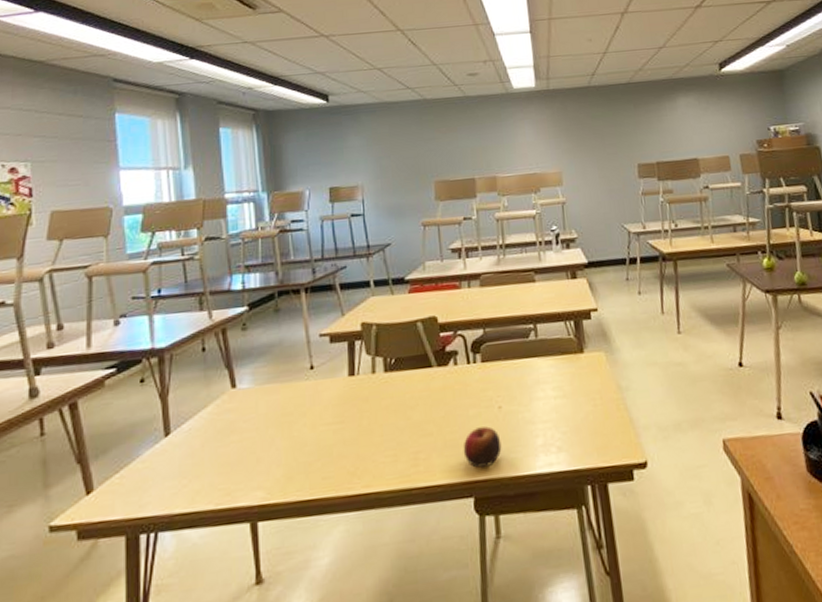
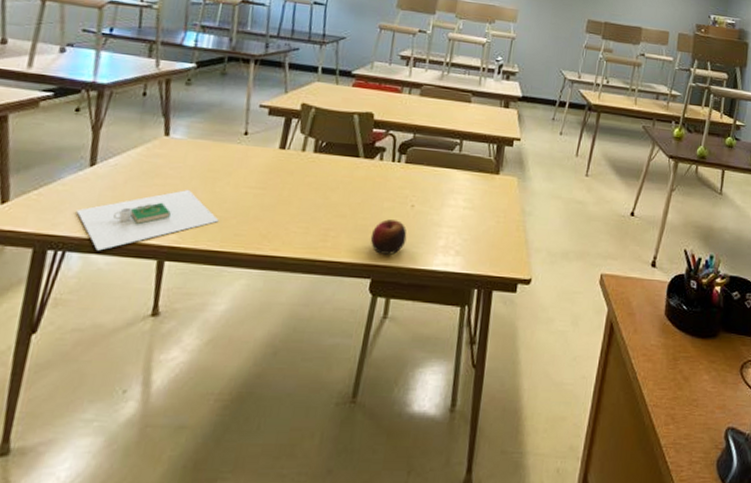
book: none [160,440,303,525] -> present [76,190,219,251]

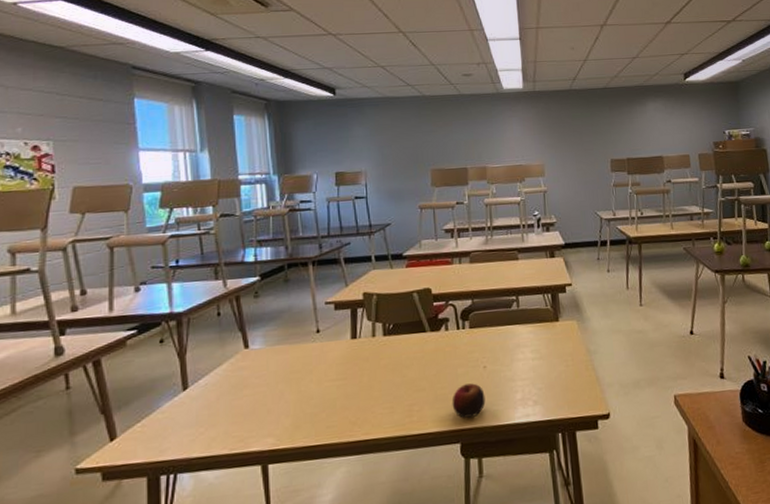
book: present [76,190,219,251] -> none [179,394,310,467]

